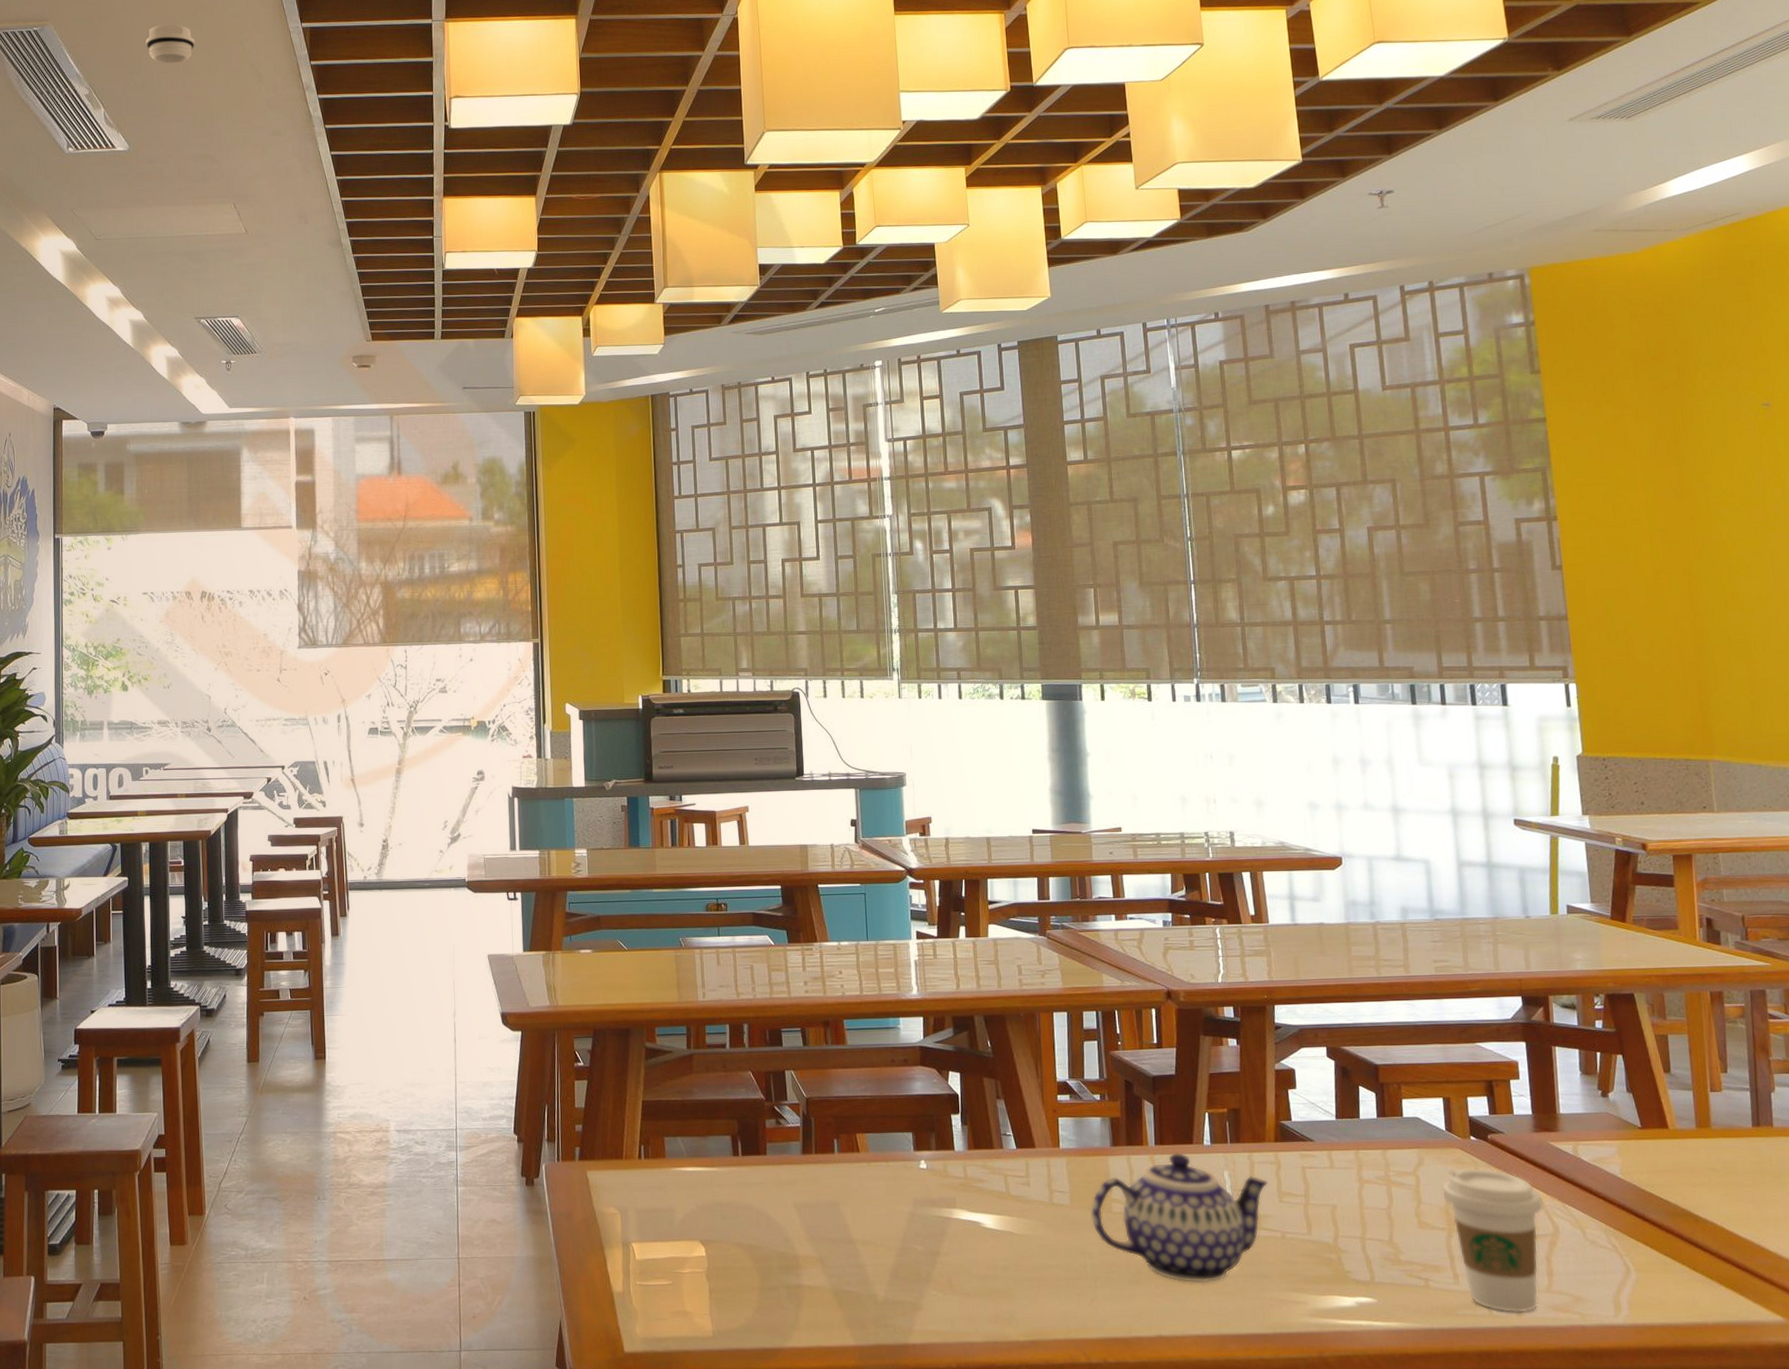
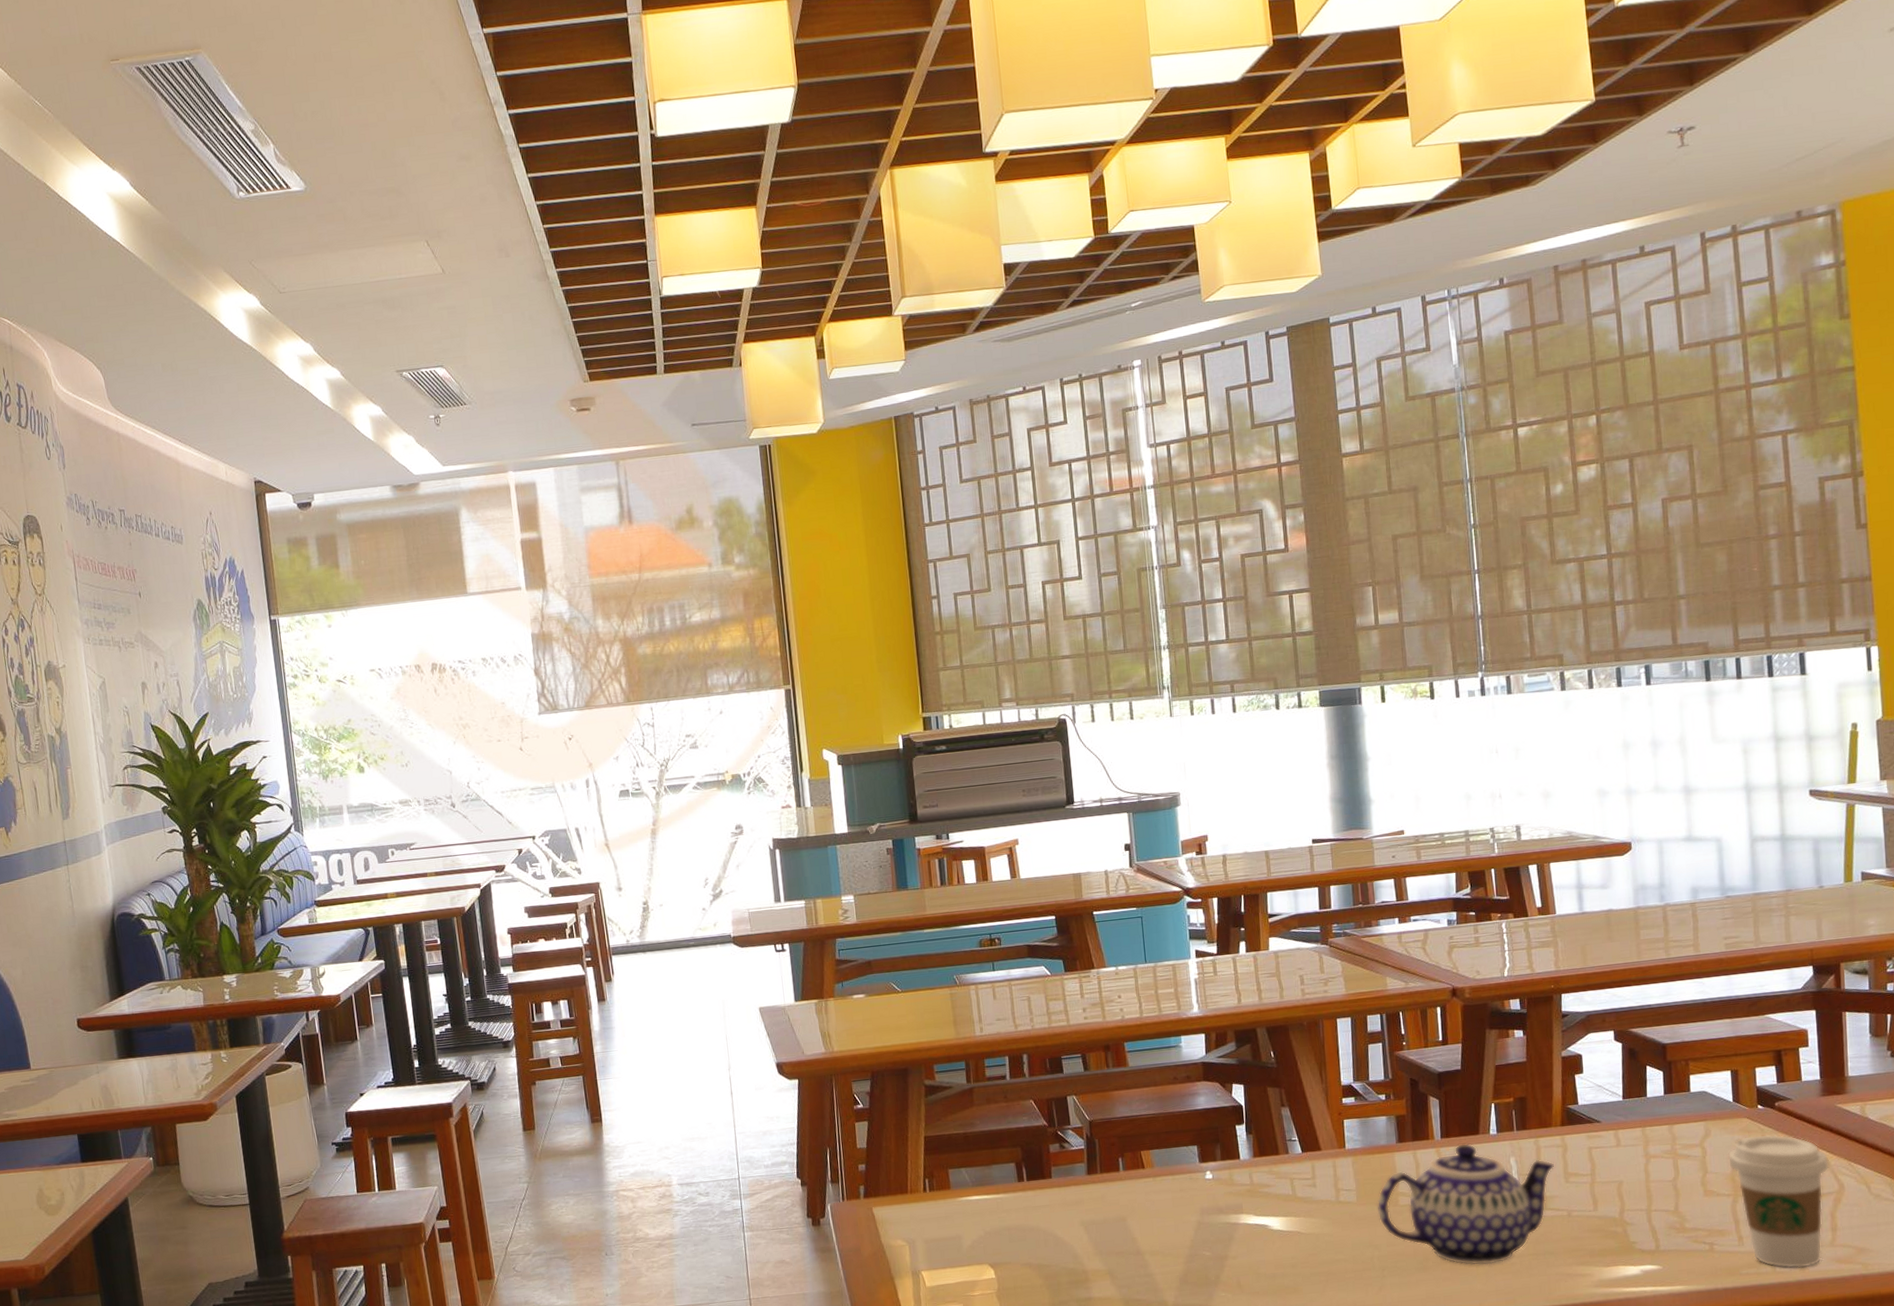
smoke detector: present [145,24,195,64] -> none [311,41,367,88]

